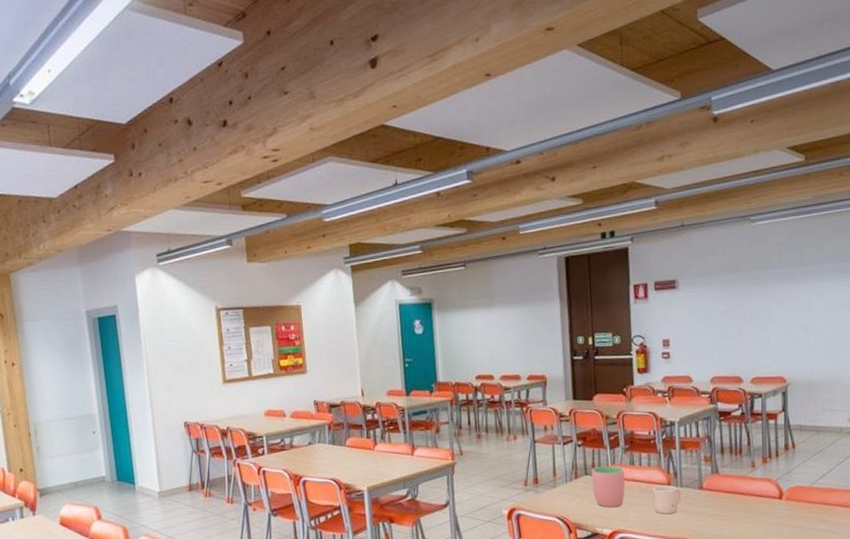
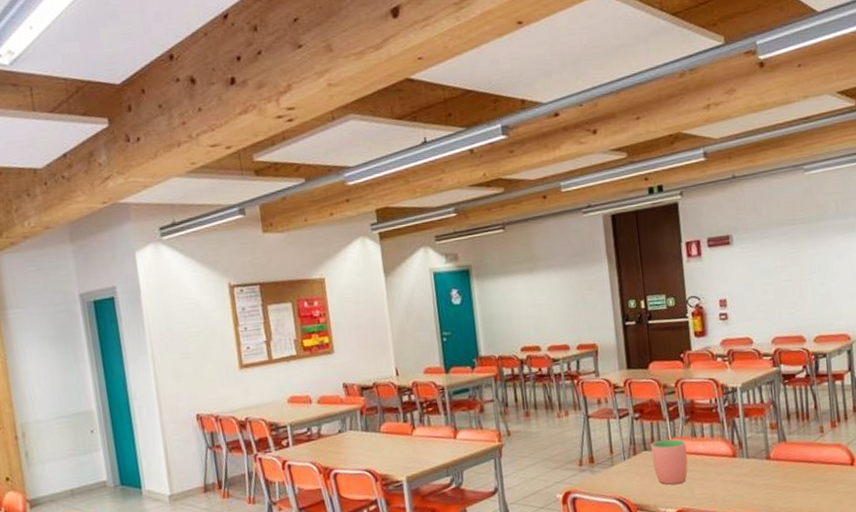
mug: present [652,485,682,515] -> none [716,457,749,489]

